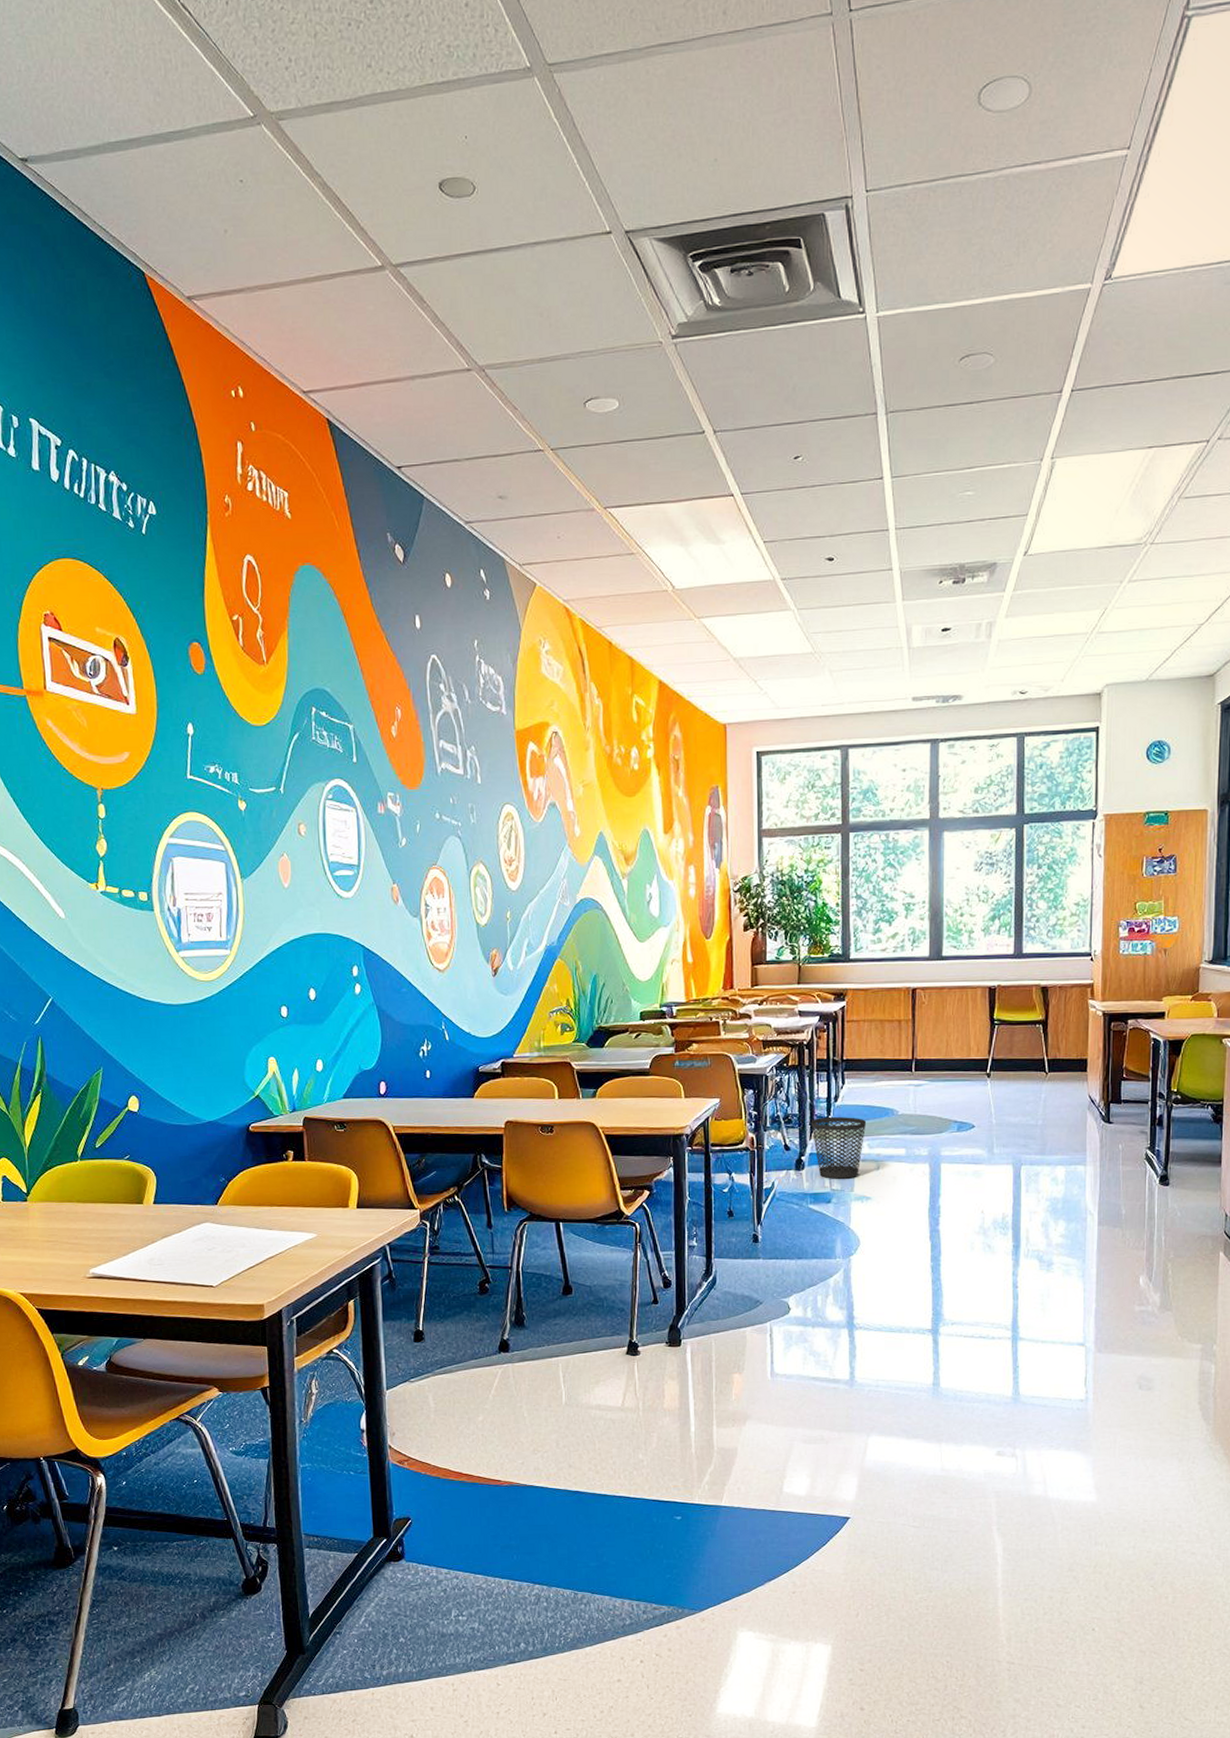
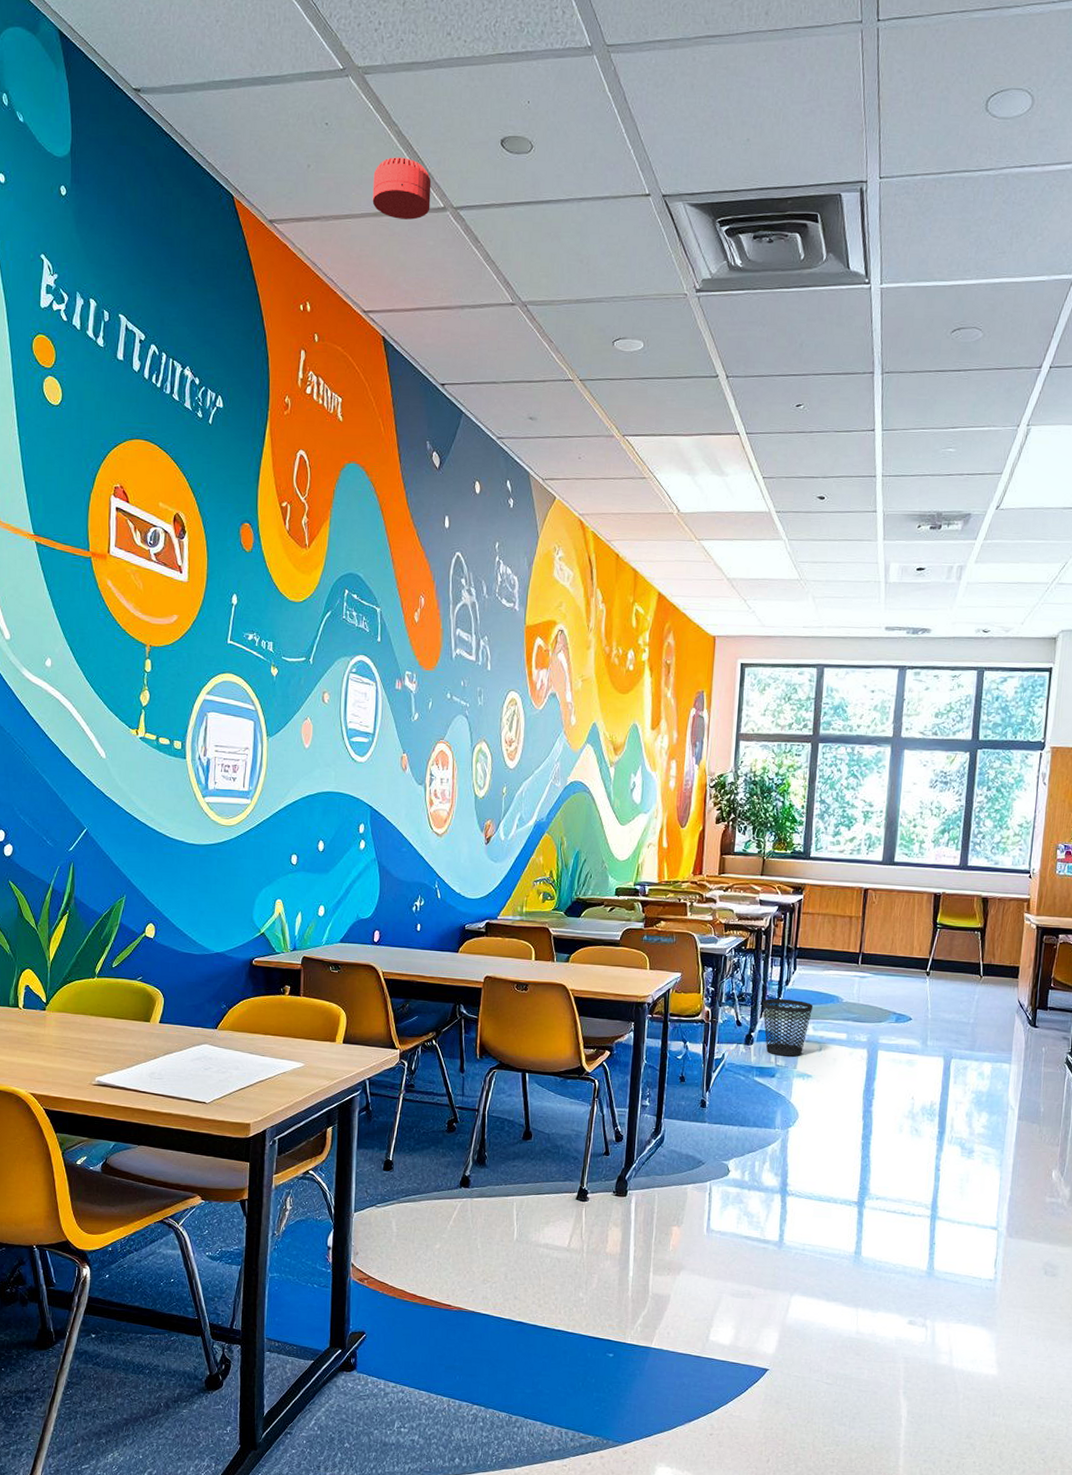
smoke detector: none [299,212,367,284] -> present [372,157,432,220]

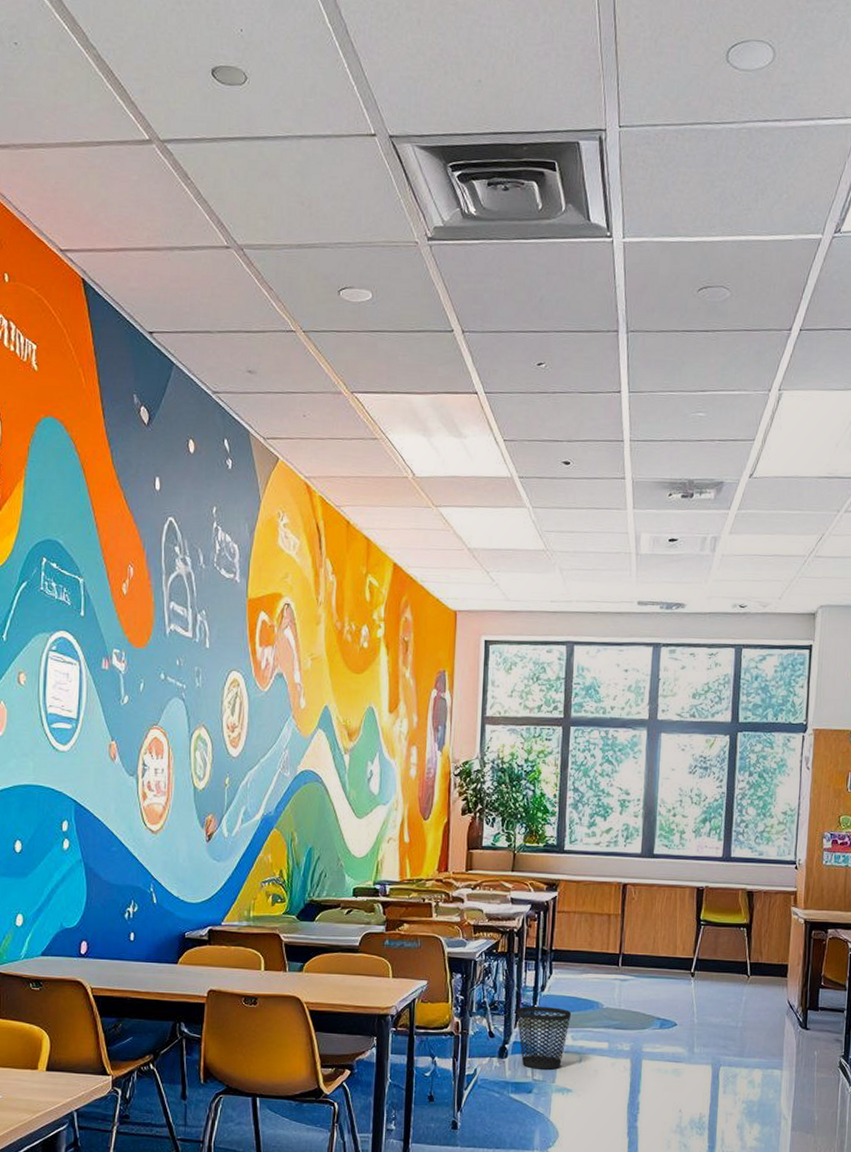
smoke detector: present [372,157,432,220] -> none [68,83,135,152]

